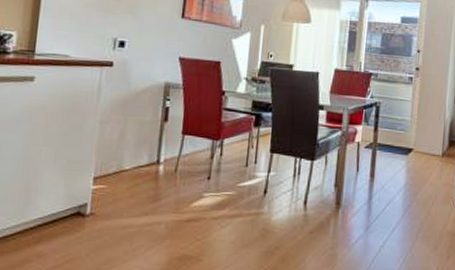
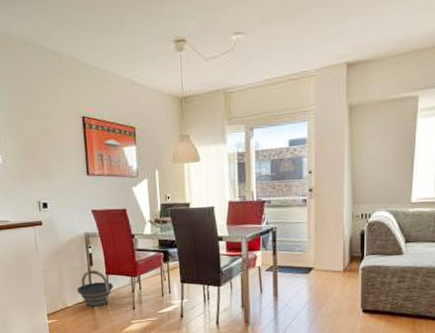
bucket: none [141,127,189,173] -> present [77,270,114,308]

